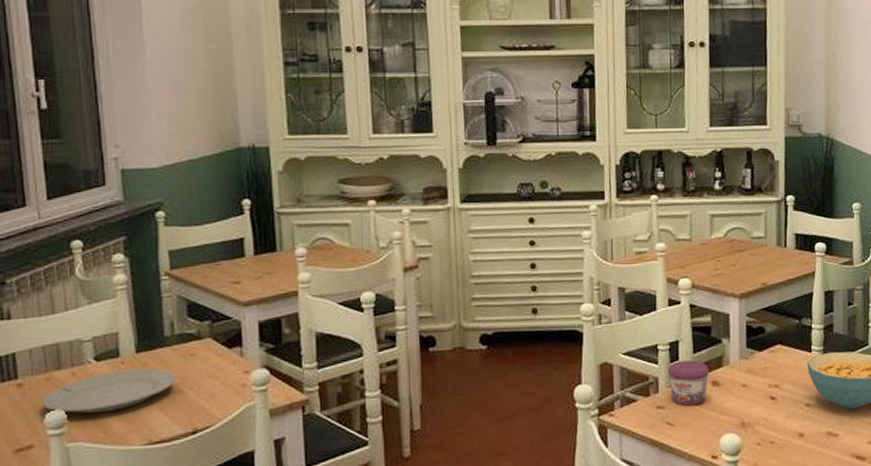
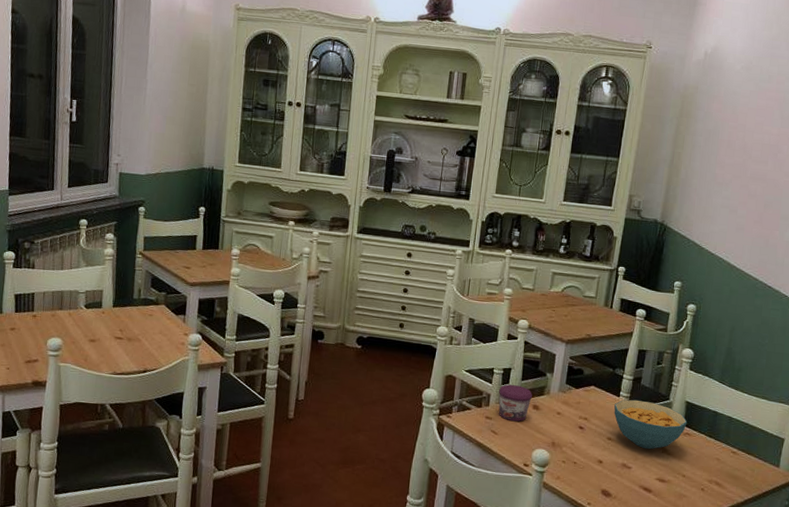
plate: present [42,368,175,414] -> none [47,317,137,346]

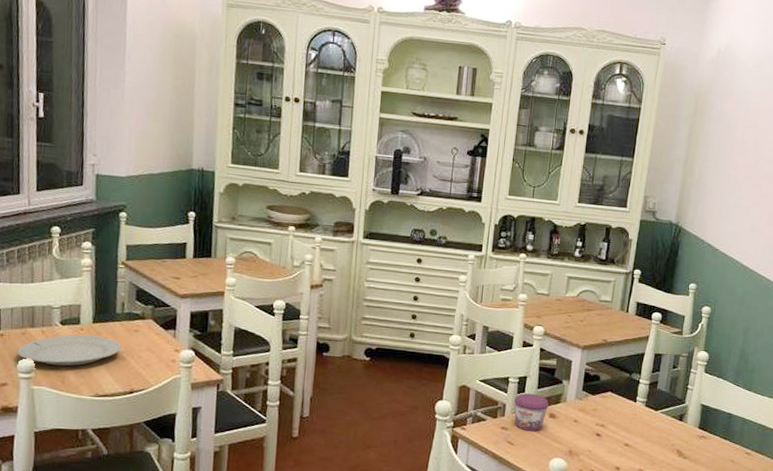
plate: none [47,317,137,346] -> present [17,335,121,366]
cereal bowl: present [614,399,688,450] -> none [631,404,703,454]

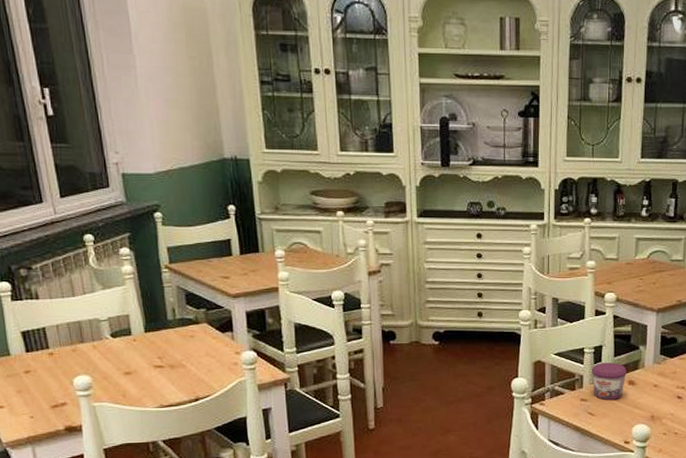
plate: present [17,335,121,366] -> none [70,345,179,380]

